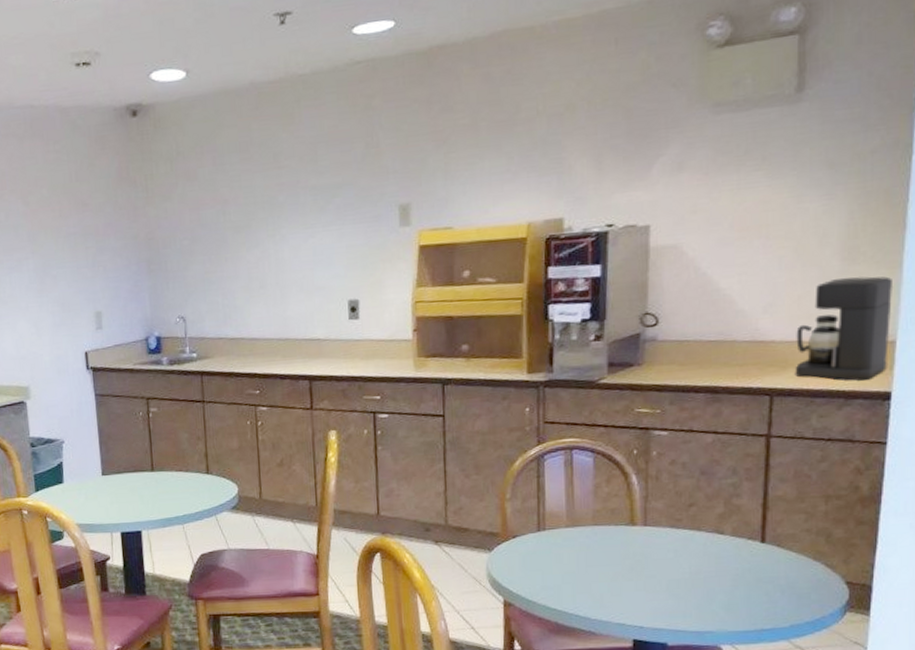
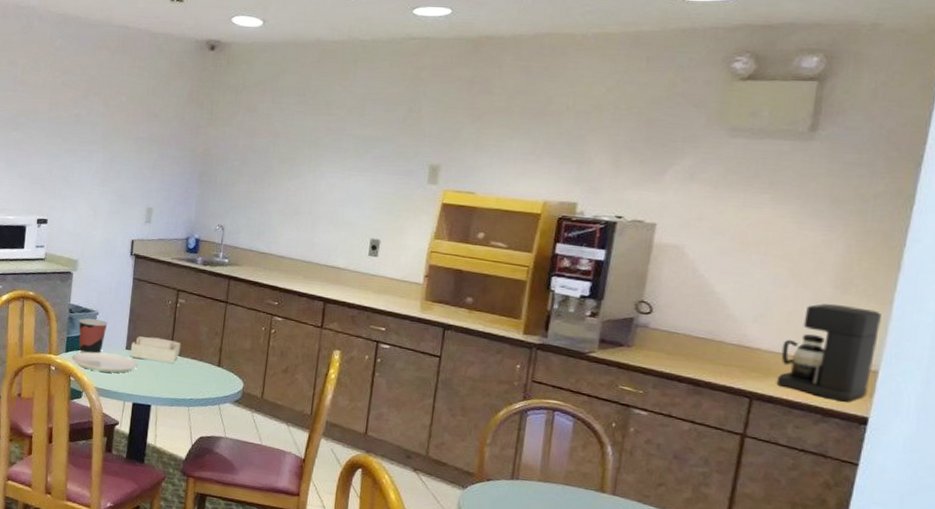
plate: none [43,483,118,506] -> present [71,352,138,373]
cup: none [44,448,77,491] -> present [79,318,108,354]
napkin holder: none [107,455,163,483] -> present [129,336,181,364]

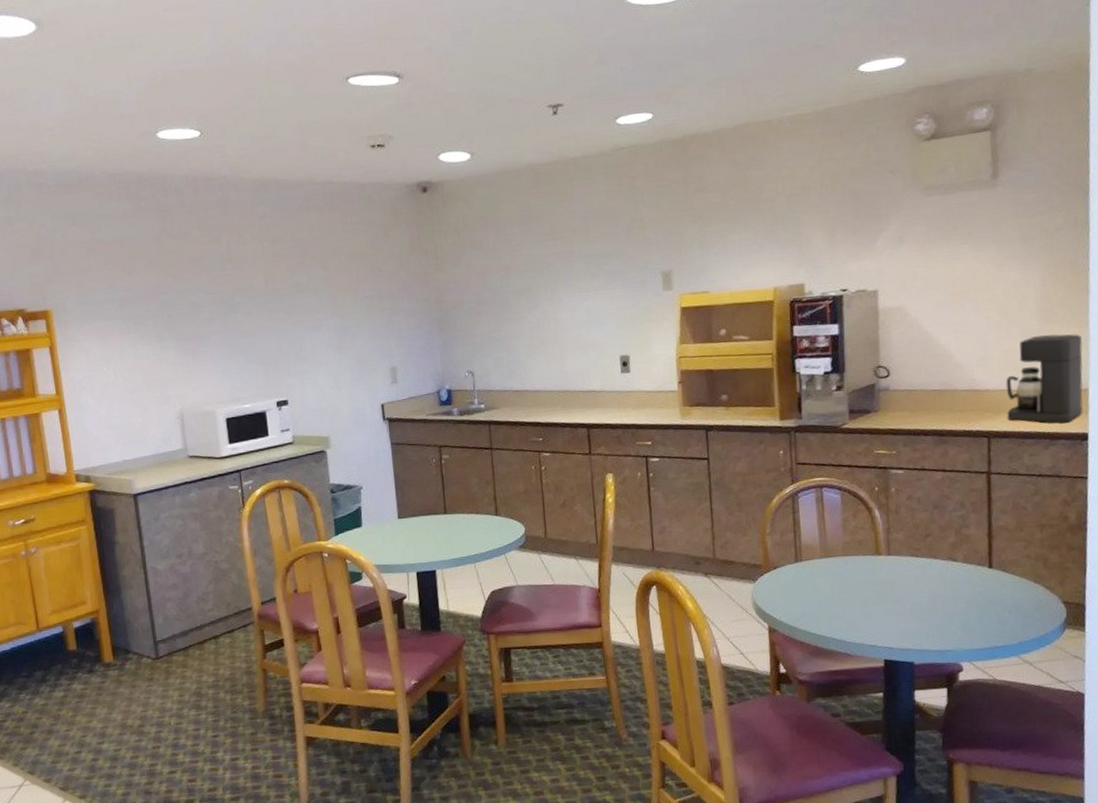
plate: present [71,352,138,373] -> none [342,526,414,548]
cup: present [79,318,108,354] -> none [343,494,374,534]
napkin holder: present [129,336,181,364] -> none [402,499,455,526]

